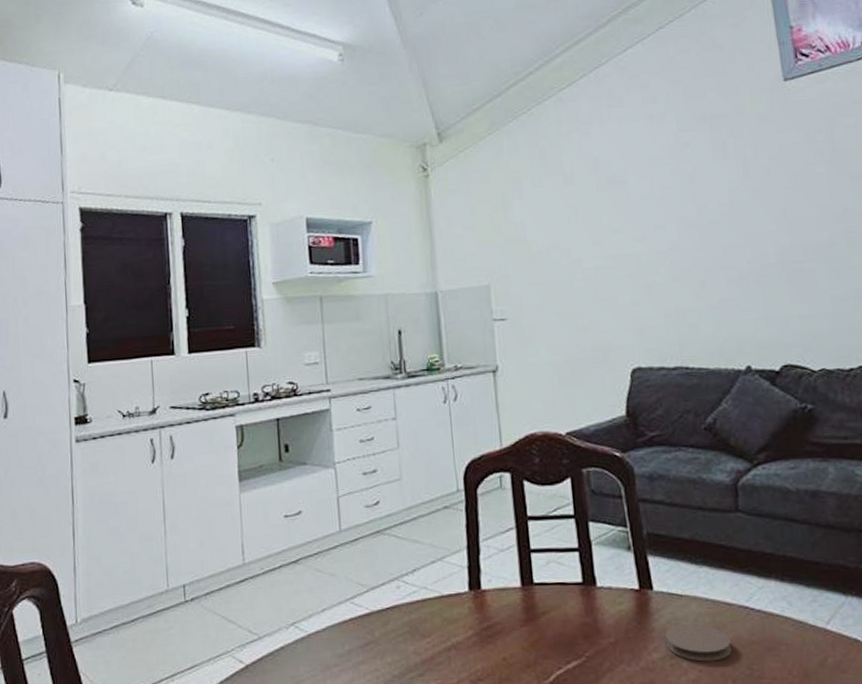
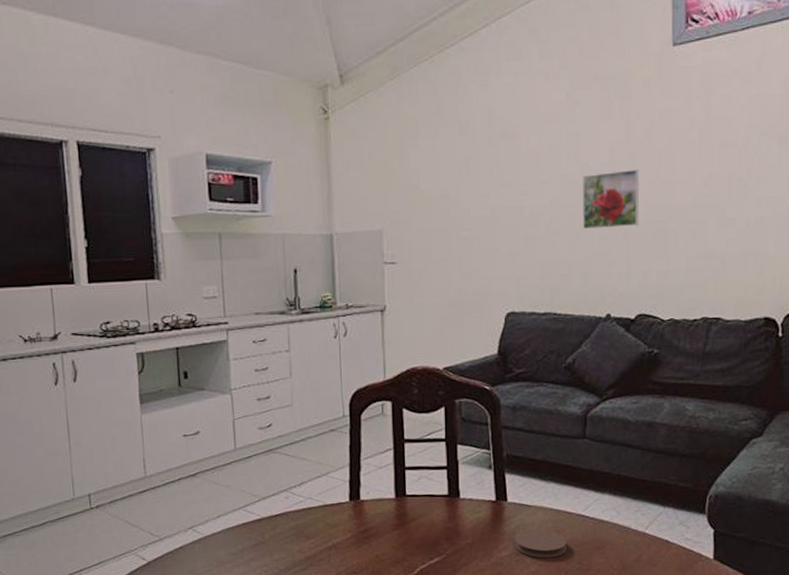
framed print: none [702,208,772,275] -> present [582,170,640,230]

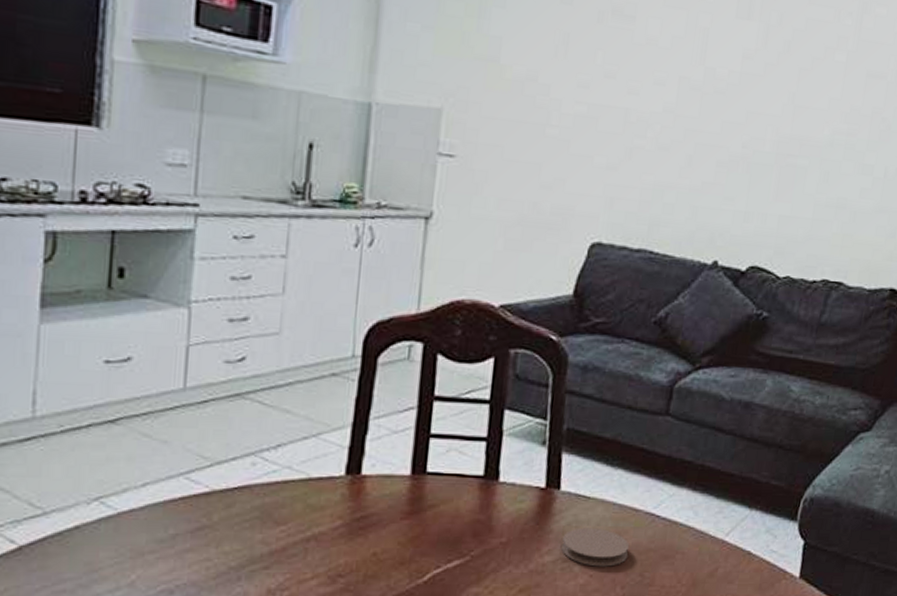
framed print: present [582,170,640,230] -> none [698,83,773,156]

